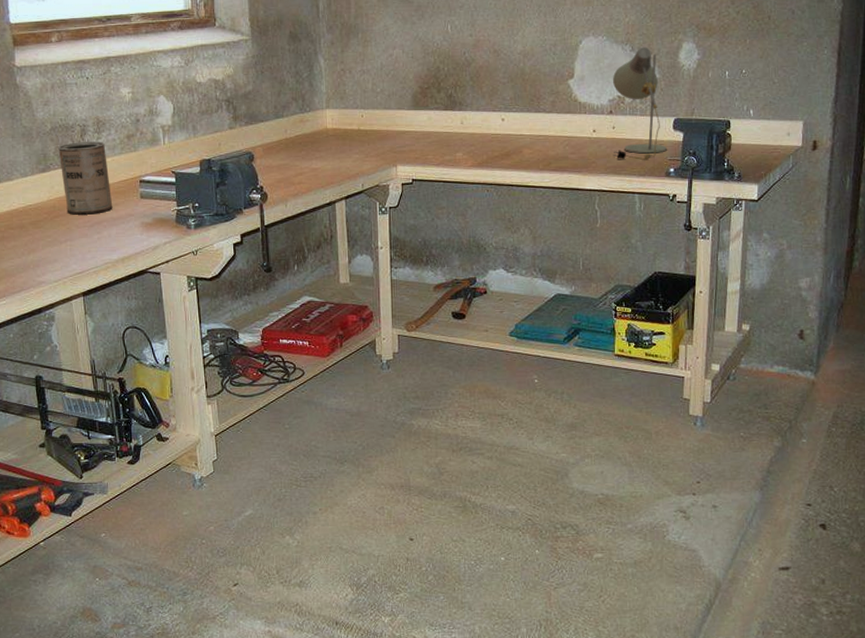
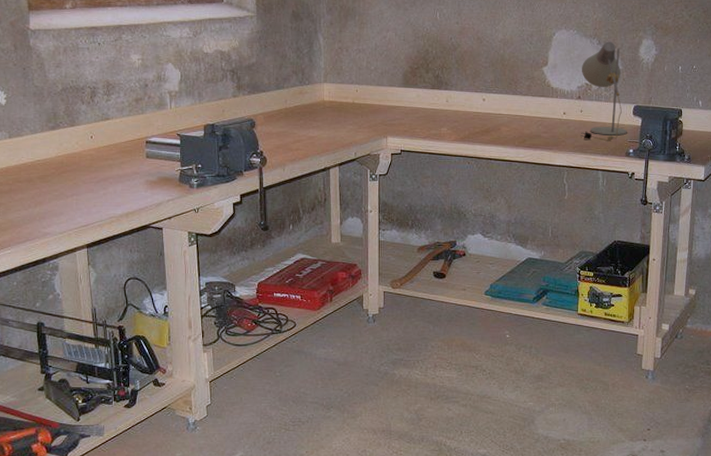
paint can: present [58,141,113,215] -> none [68,103,119,171]

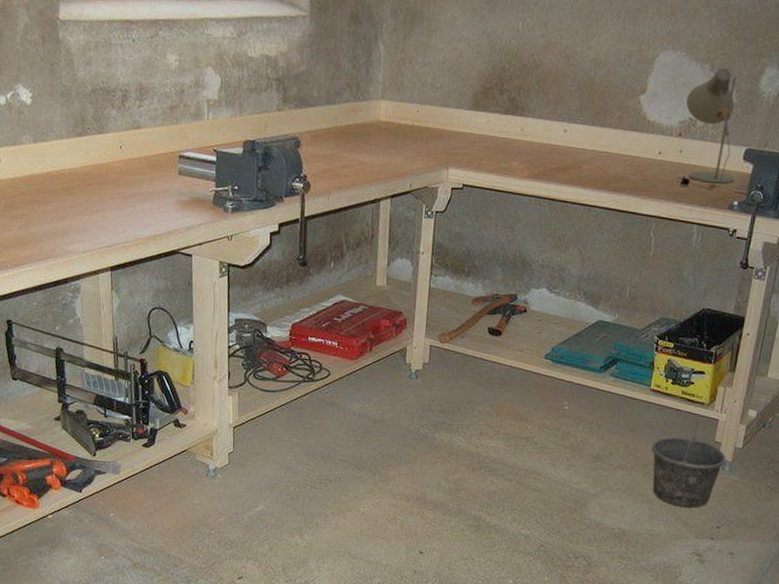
bucket: none [584,334,648,414] -> present [651,416,726,508]

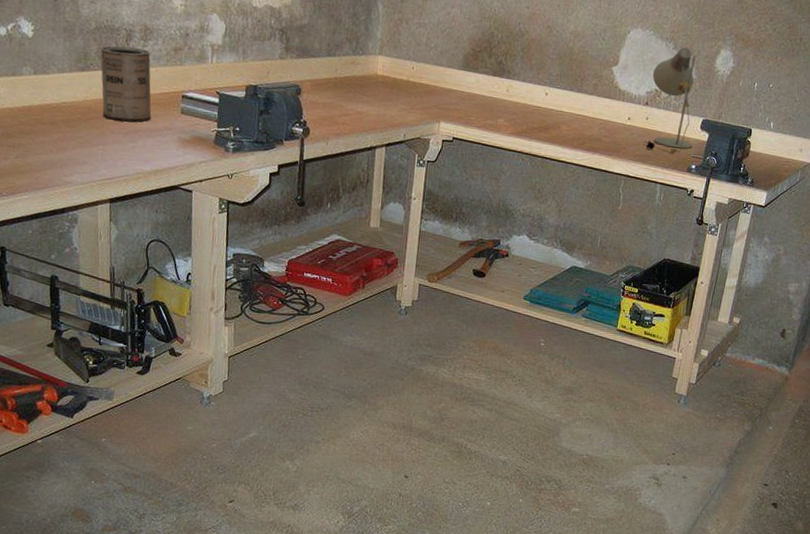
paint can: none [97,108,149,186] -> present [100,45,152,122]
bucket: present [651,416,726,508] -> none [616,354,682,437]

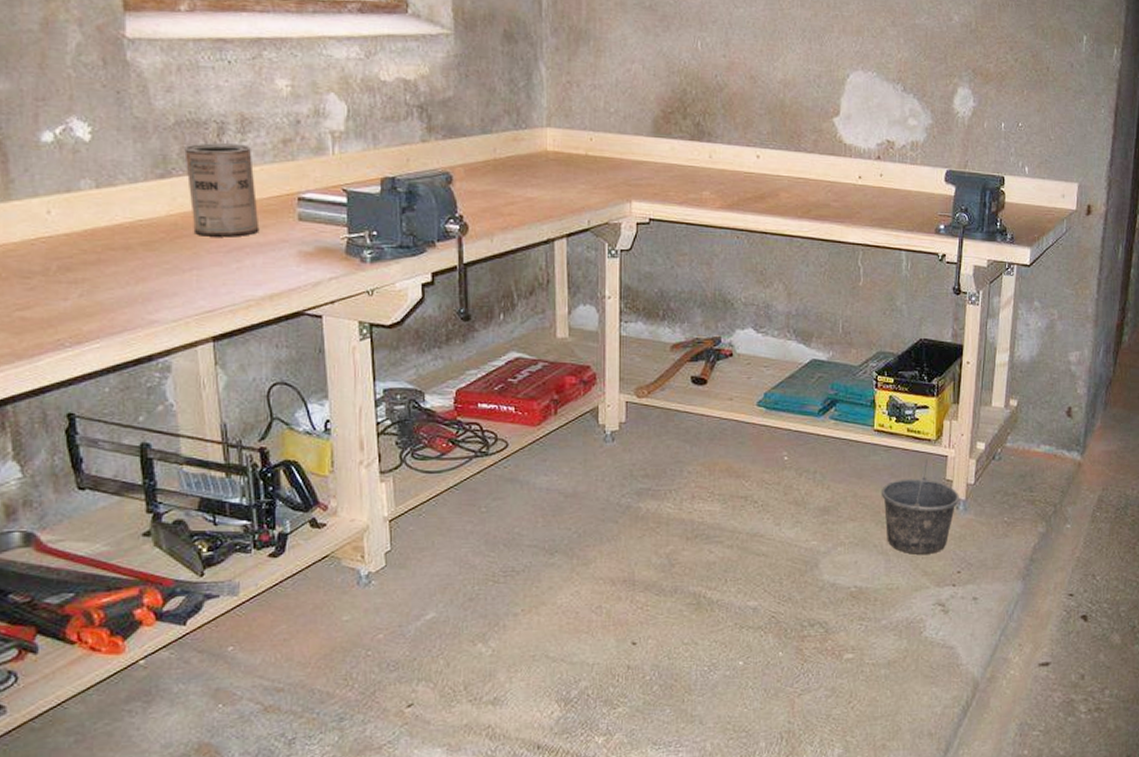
bucket: none [616,354,682,437] -> present [881,454,959,554]
desk lamp: present [642,47,695,154] -> none [879,88,937,214]

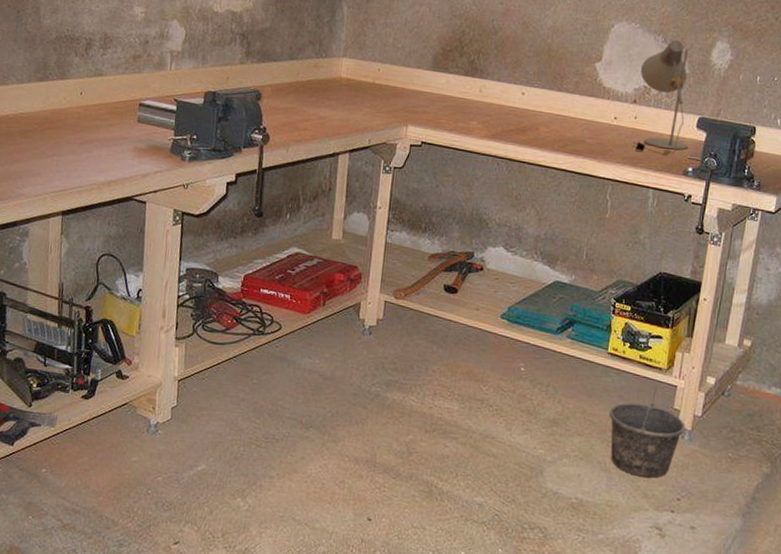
paint can: present [184,143,260,237] -> none [58,55,109,132]
desk lamp: none [879,88,937,214] -> present [631,40,688,155]

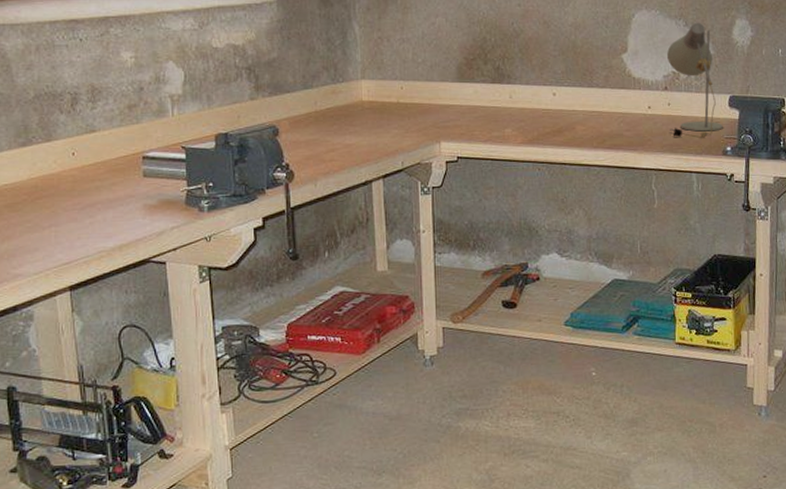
bucket: present [608,382,685,478] -> none [685,364,761,461]

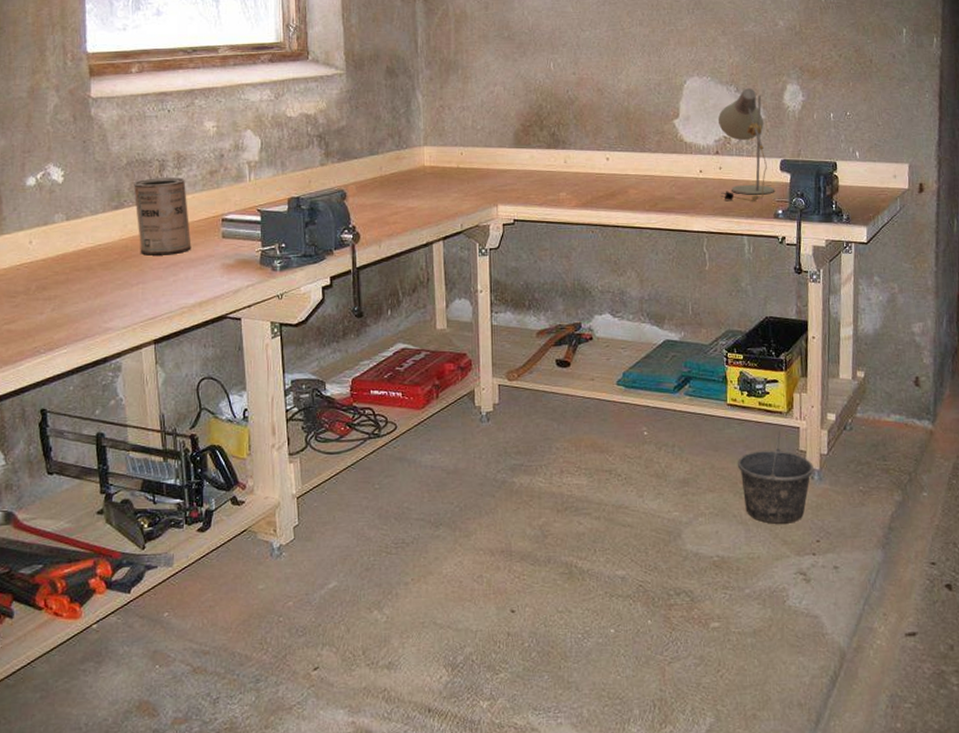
paint can: none [43,112,109,196] -> present [134,177,192,256]
bucket: none [685,364,761,461] -> present [737,426,814,524]

